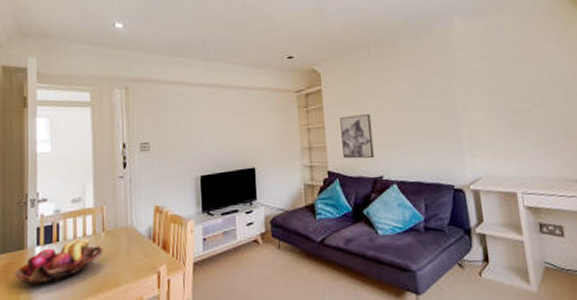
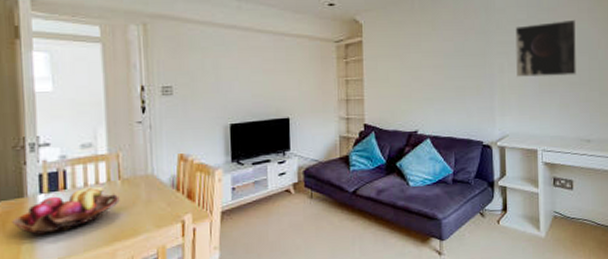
wall art: present [340,114,375,159] -> none [379,69,411,114]
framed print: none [477,52,552,116] -> present [515,19,577,78]

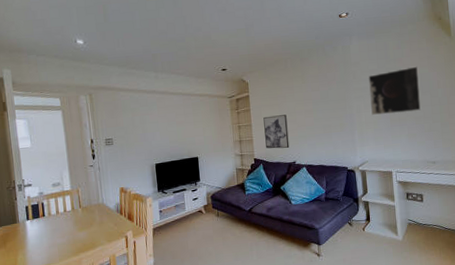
fruit basket: present [12,186,120,235] -> none [10,213,81,250]
wall art: none [379,69,411,114] -> present [263,114,290,149]

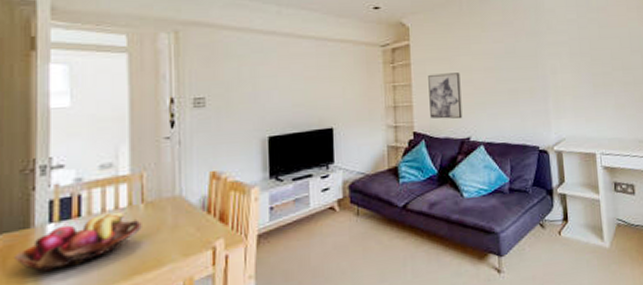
fruit basket: none [10,213,81,250] -> present [15,211,142,272]
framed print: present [368,66,421,115] -> none [566,18,630,78]

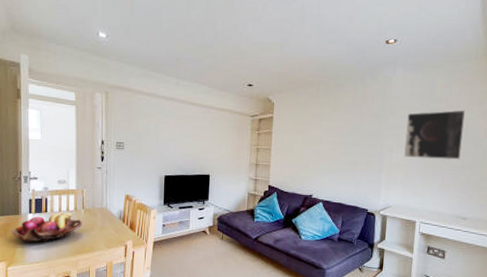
wall art: present [428,73,463,119] -> none [283,142,311,180]
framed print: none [566,18,630,78] -> present [404,110,466,160]

